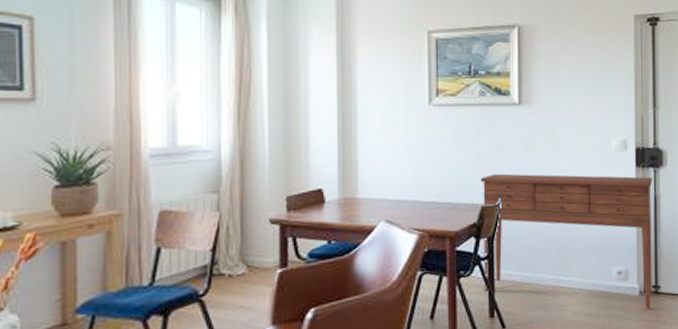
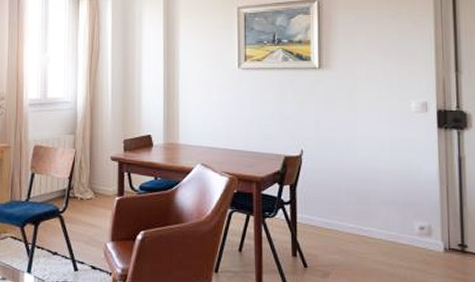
console table: present [480,173,653,309] -> none [283,129,458,266]

